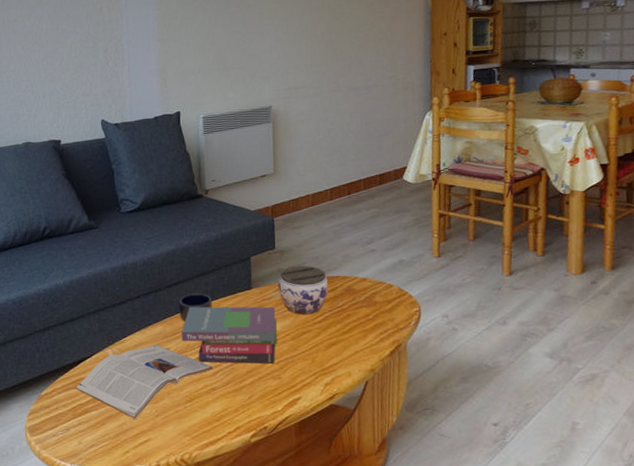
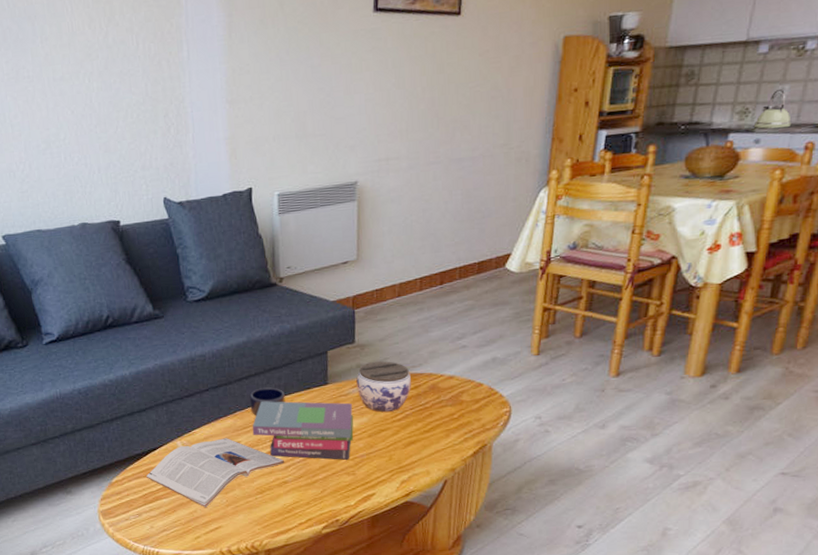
kettle: none [588,36,617,66] -> present [753,89,792,130]

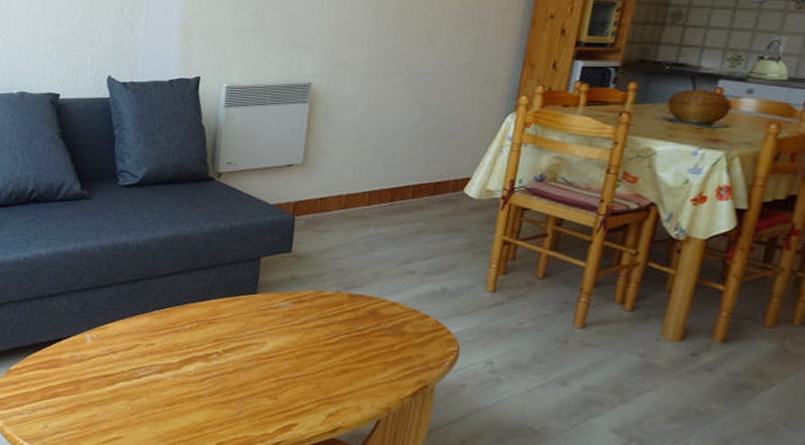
magazine: present [146,438,284,507] -> none [48,337,200,413]
mug: present [249,387,285,416] -> none [170,288,209,318]
books: present [252,401,354,460] -> none [169,302,282,381]
jar: present [356,361,412,413] -> none [289,275,351,334]

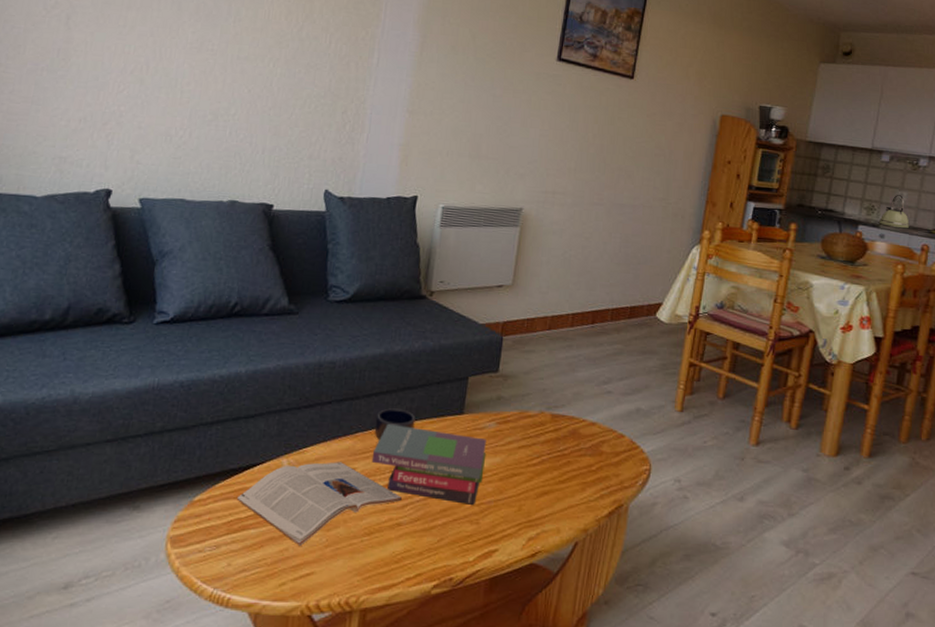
magazine: none [48,337,200,413] -> present [237,462,402,546]
books: none [169,302,282,381] -> present [371,423,487,505]
mug: none [170,288,209,318] -> present [374,408,416,441]

